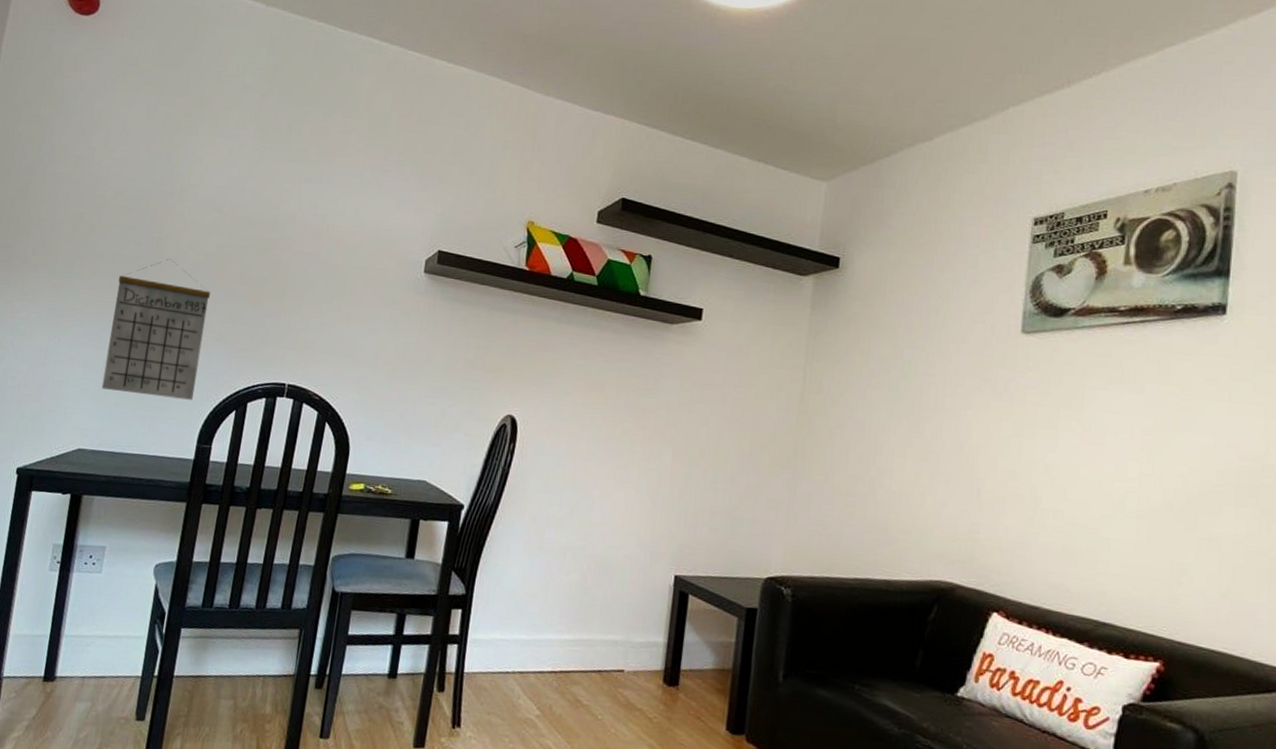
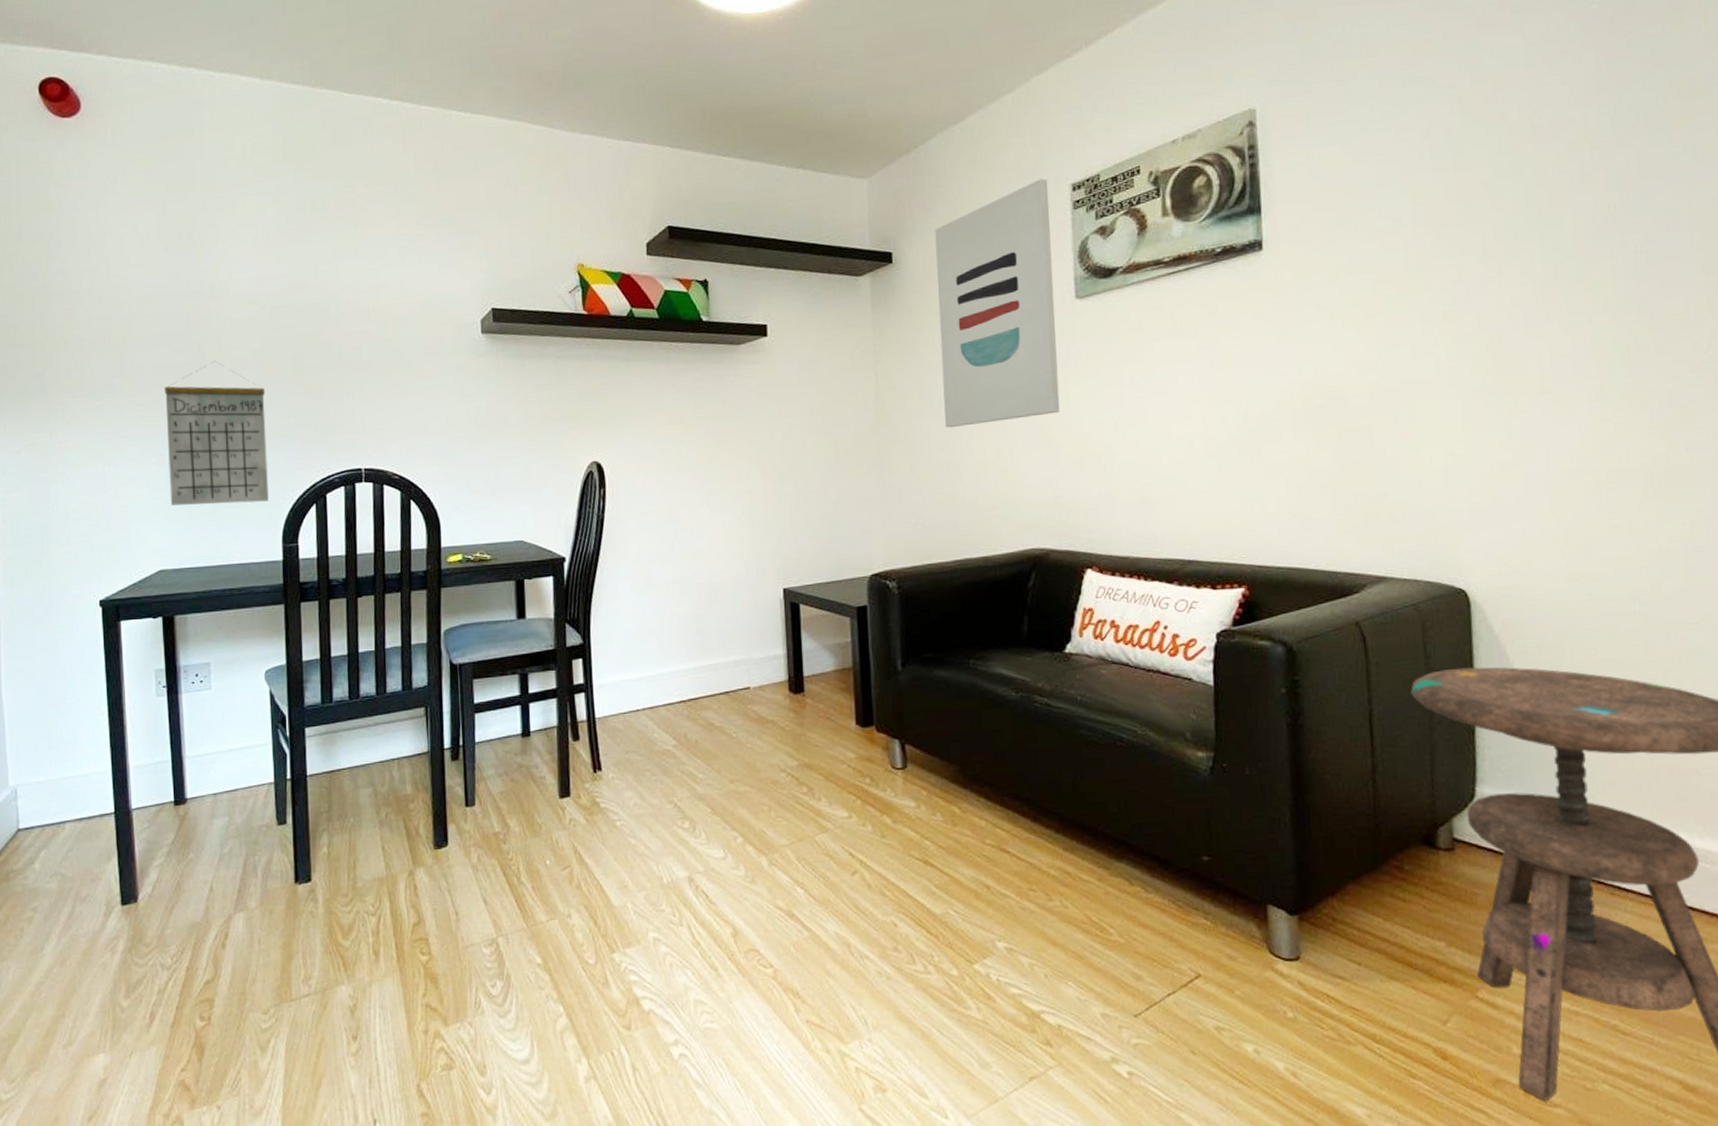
wall art: none [867,208,1010,446] -> present [935,178,1060,428]

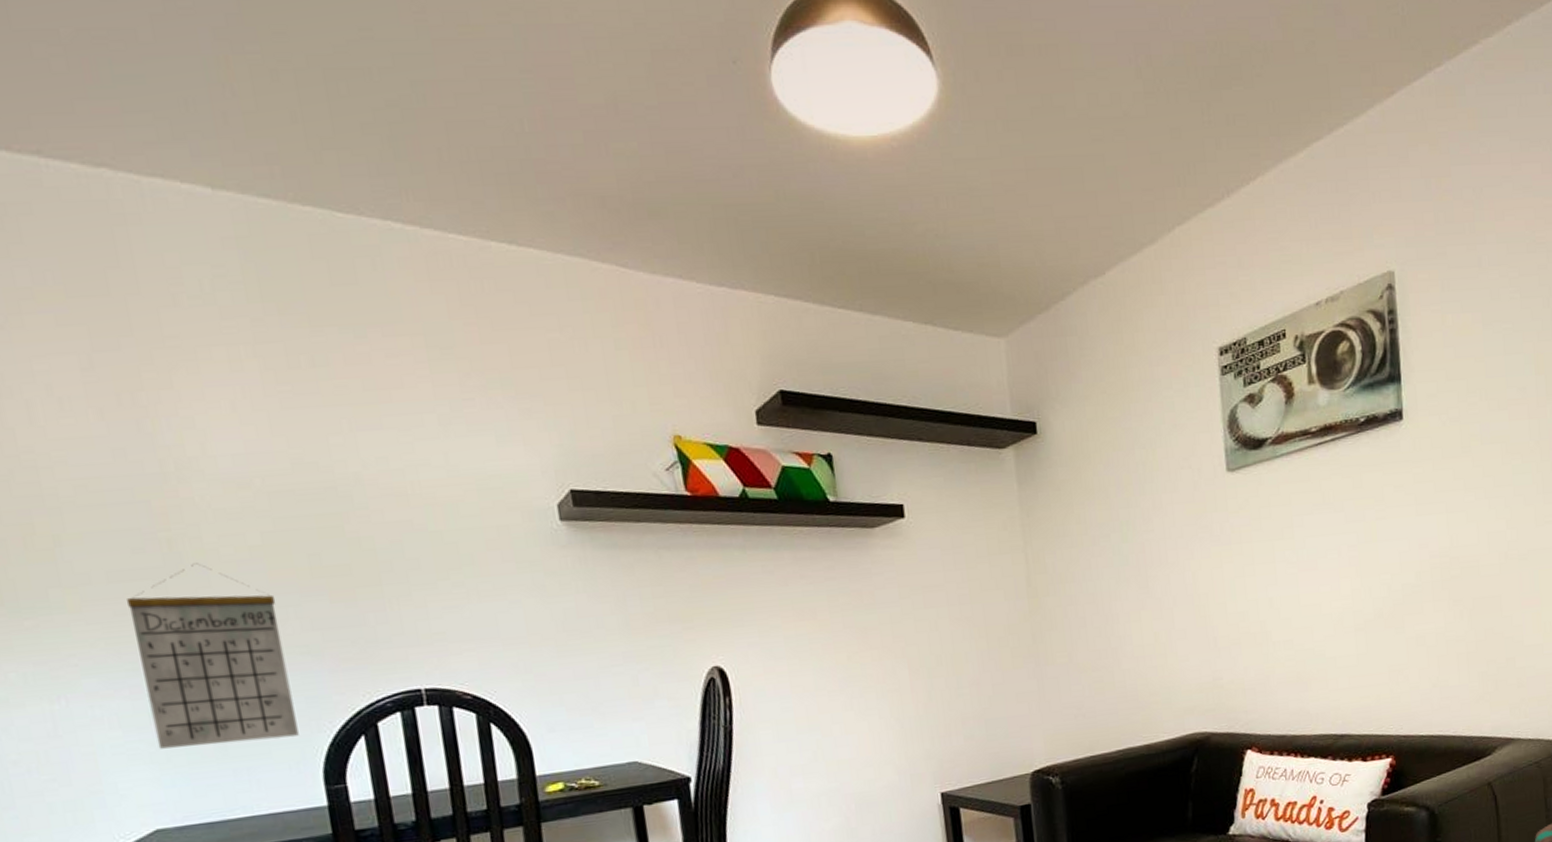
wall art: present [935,178,1060,428] -> none [1080,341,1216,613]

